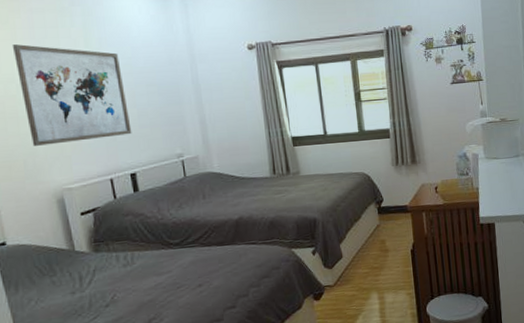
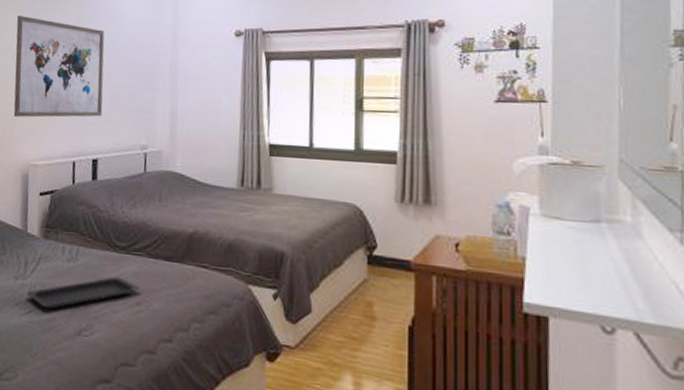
serving tray: none [86,268,199,311] -> present [26,276,140,310]

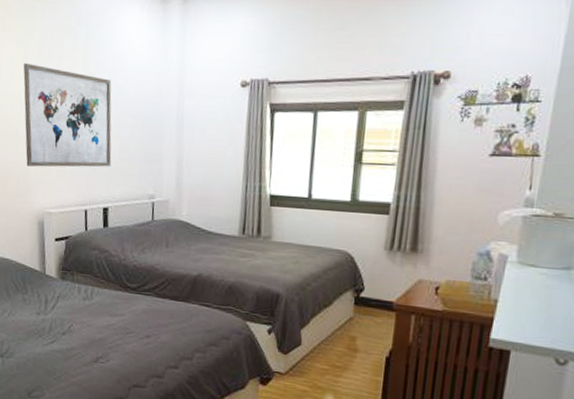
serving tray: present [26,276,140,310] -> none [47,313,149,341]

